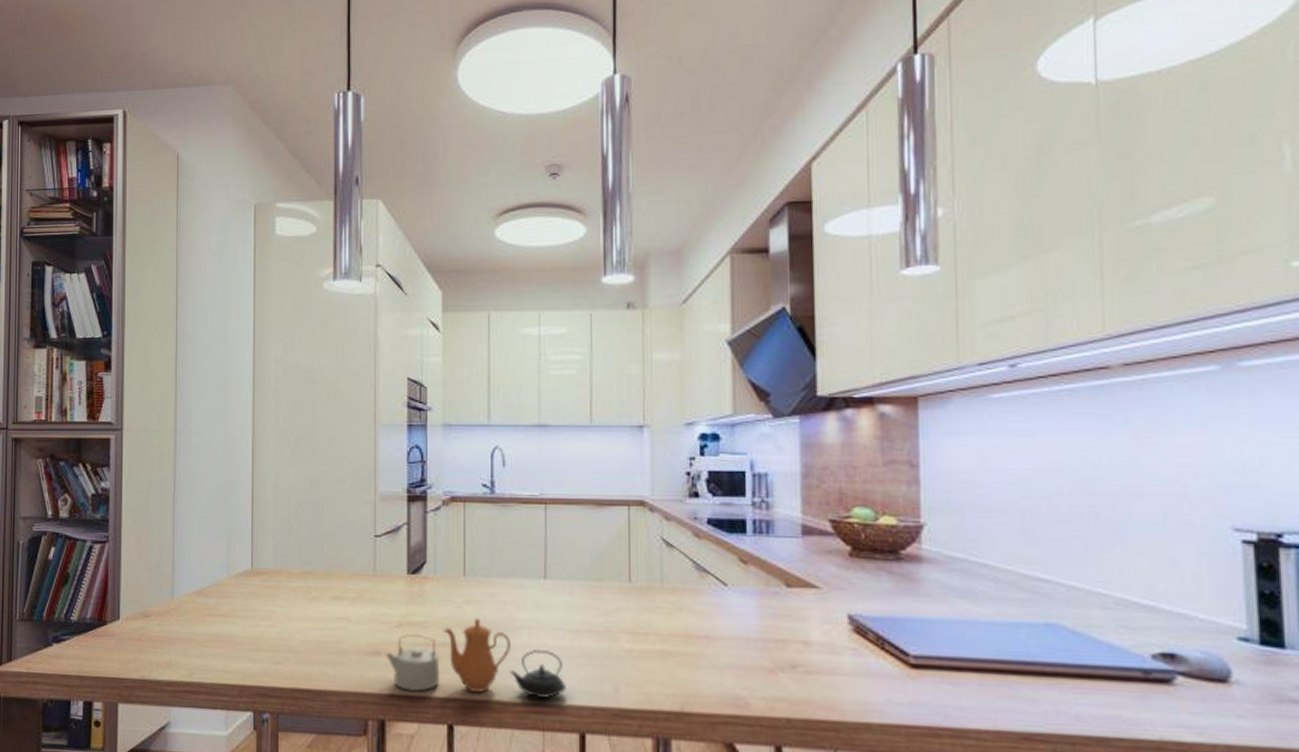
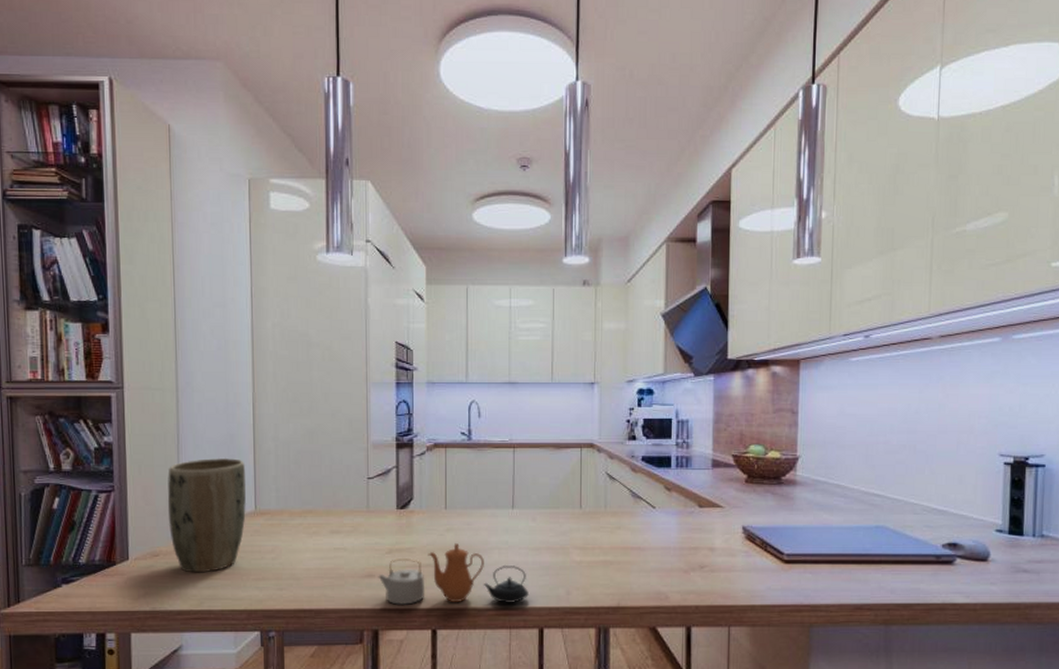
plant pot: none [161,507,242,639] -> present [167,457,246,573]

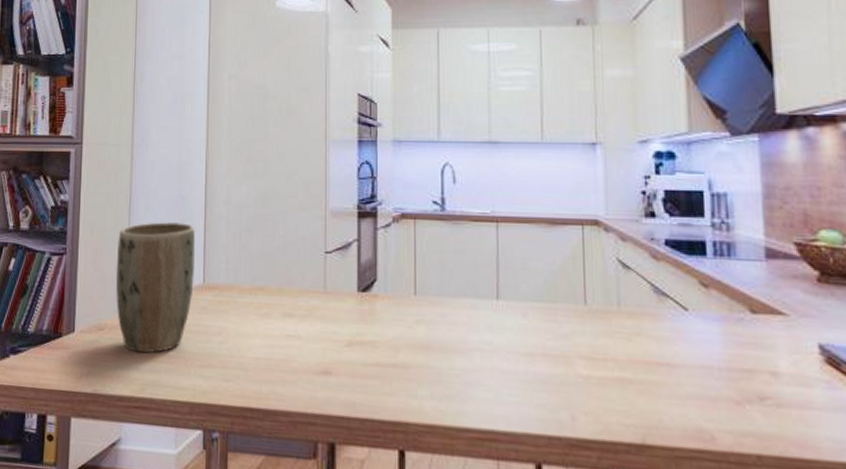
teapot: present [378,543,530,605] -> none [335,339,522,426]

